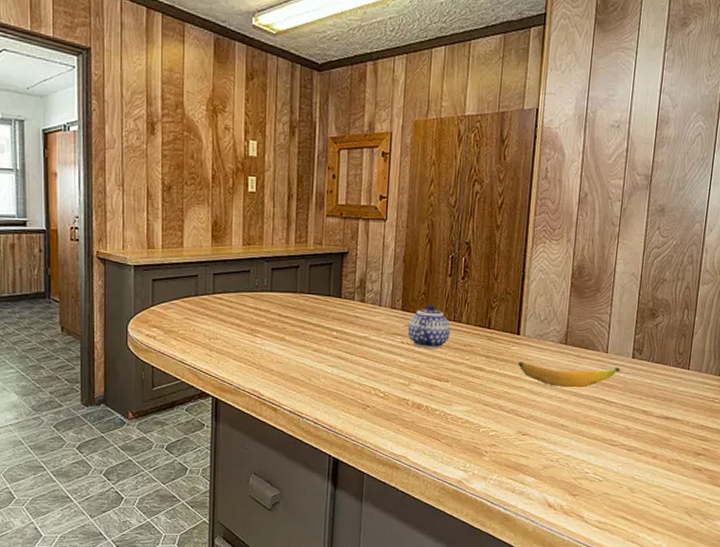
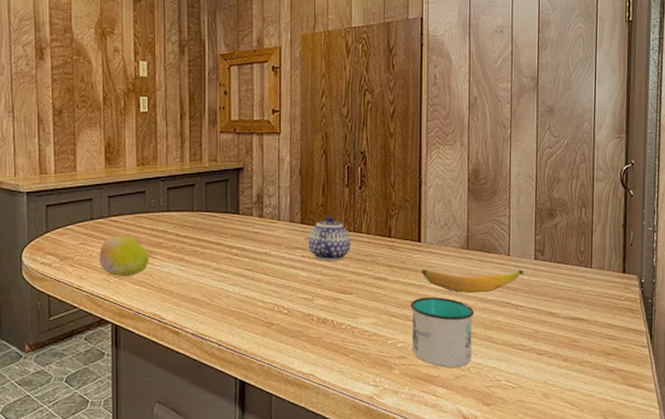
fruit: none [203,312,251,352] -> present [99,235,149,276]
mug: none [504,389,568,459] -> present [411,297,475,368]

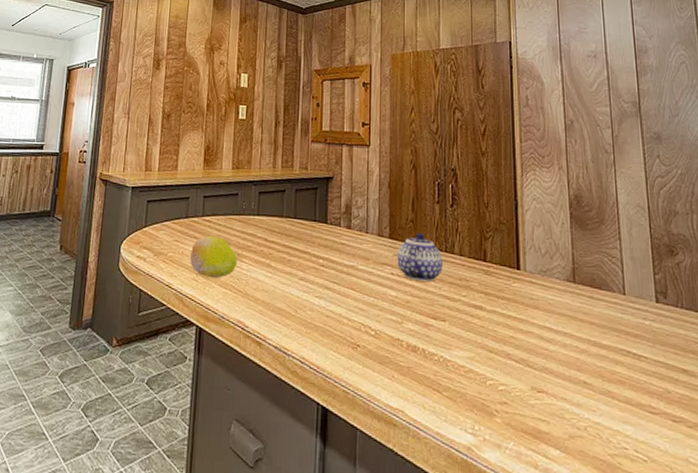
mug: present [411,297,475,368] -> none [512,333,589,426]
banana: present [421,269,524,294] -> none [522,301,645,337]

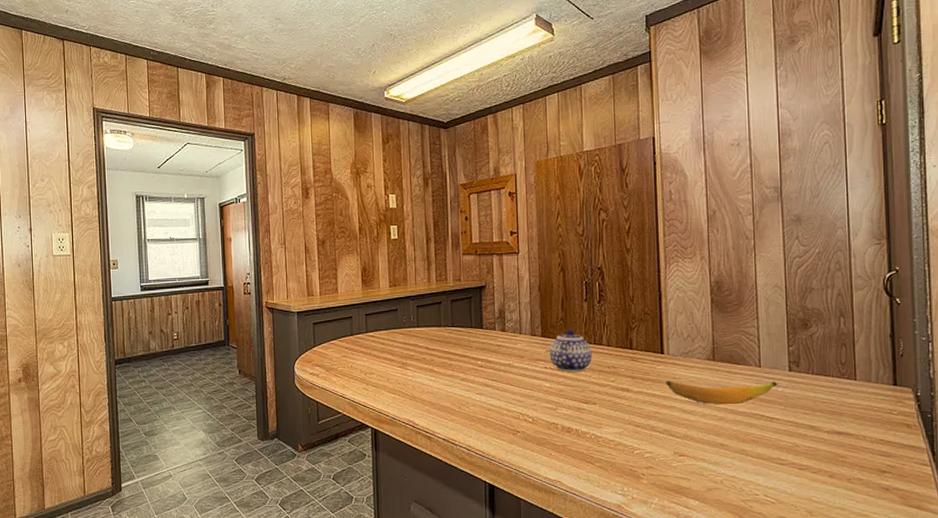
fruit: present [190,235,238,278] -> none [359,349,403,385]
banana: none [522,301,645,337] -> present [665,381,778,405]

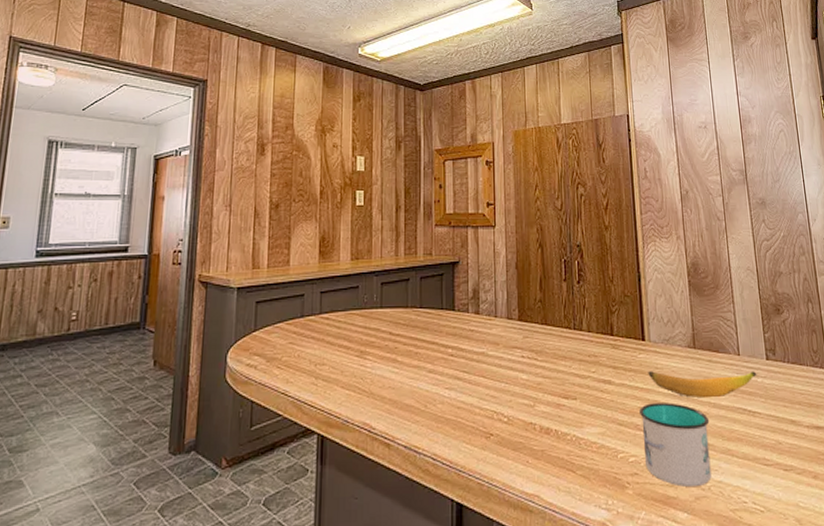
teapot: present [549,329,592,372] -> none [527,312,572,361]
mug: none [656,408,726,481] -> present [640,402,712,488]

